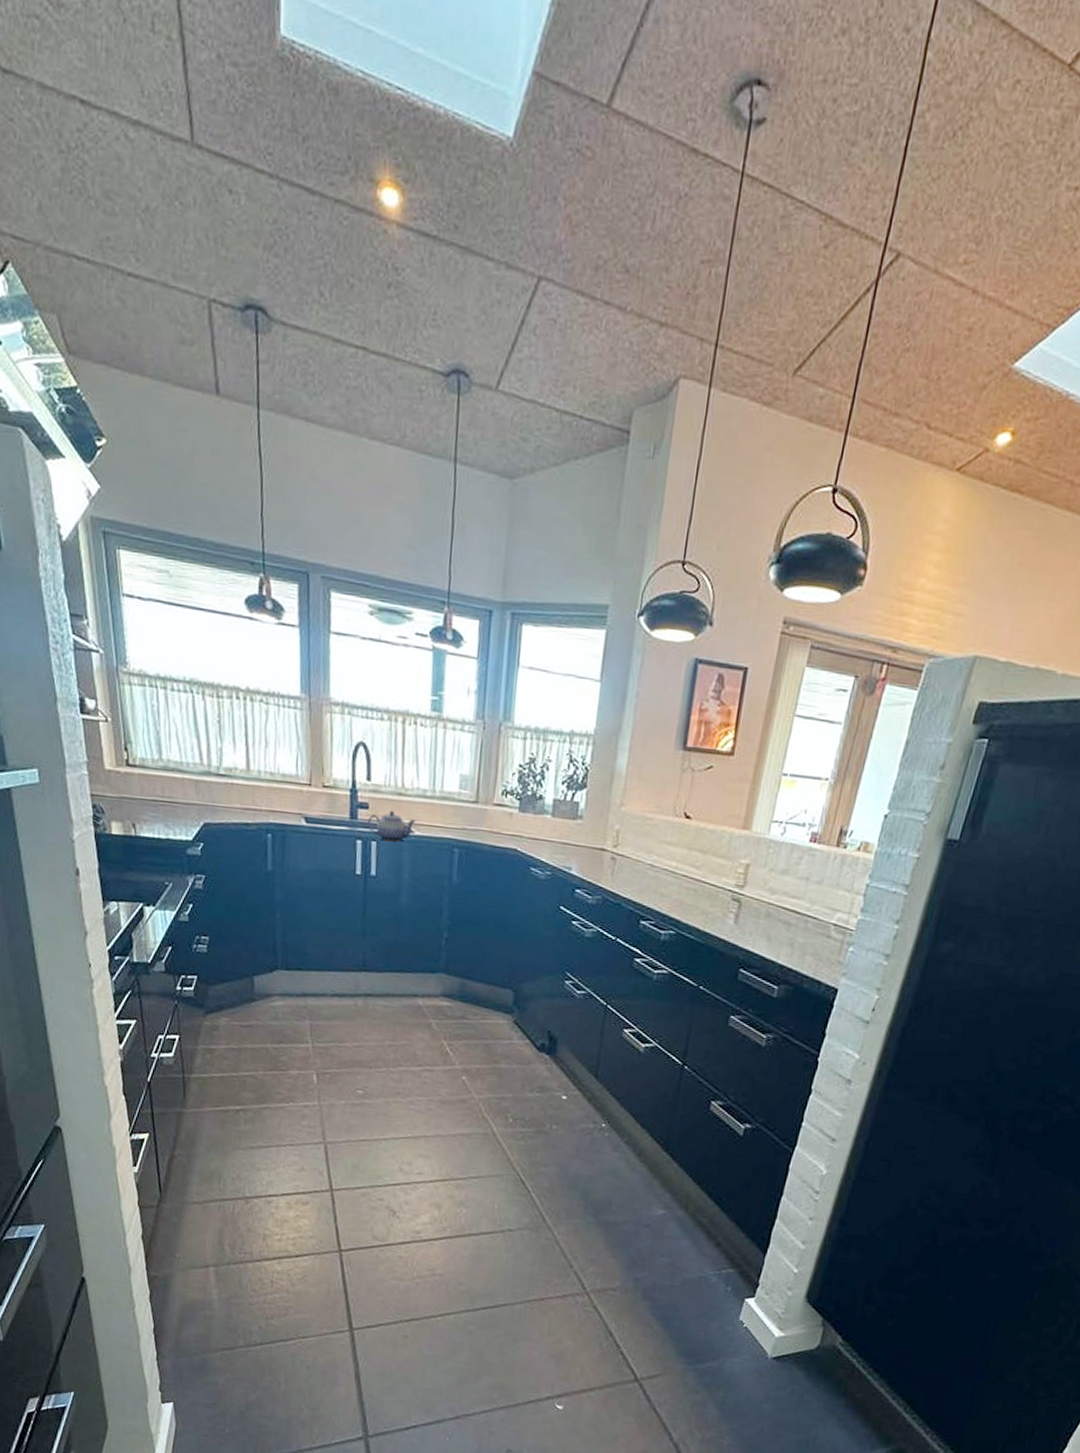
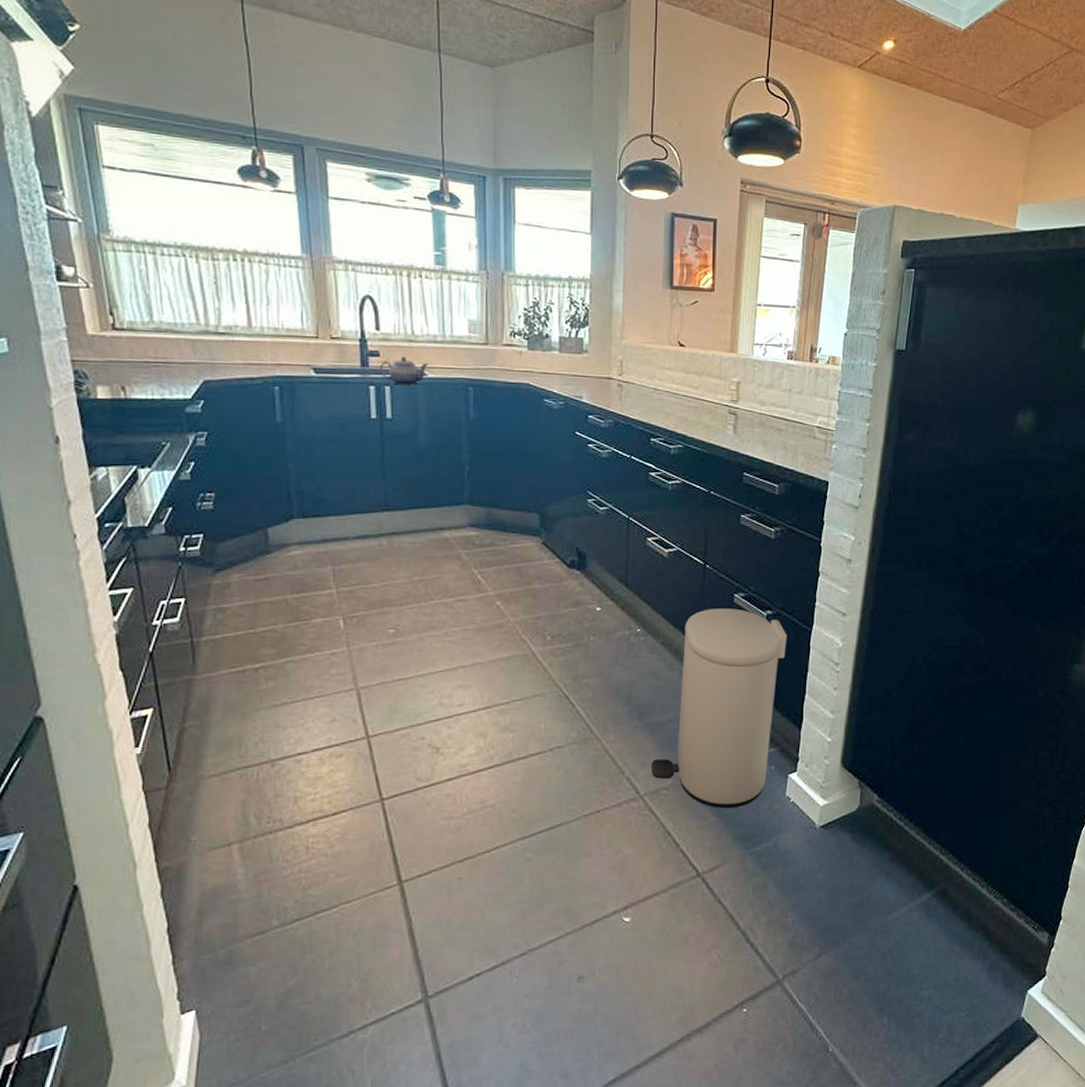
pedal bin: none [600,1113,765,1322] -> present [651,608,787,809]

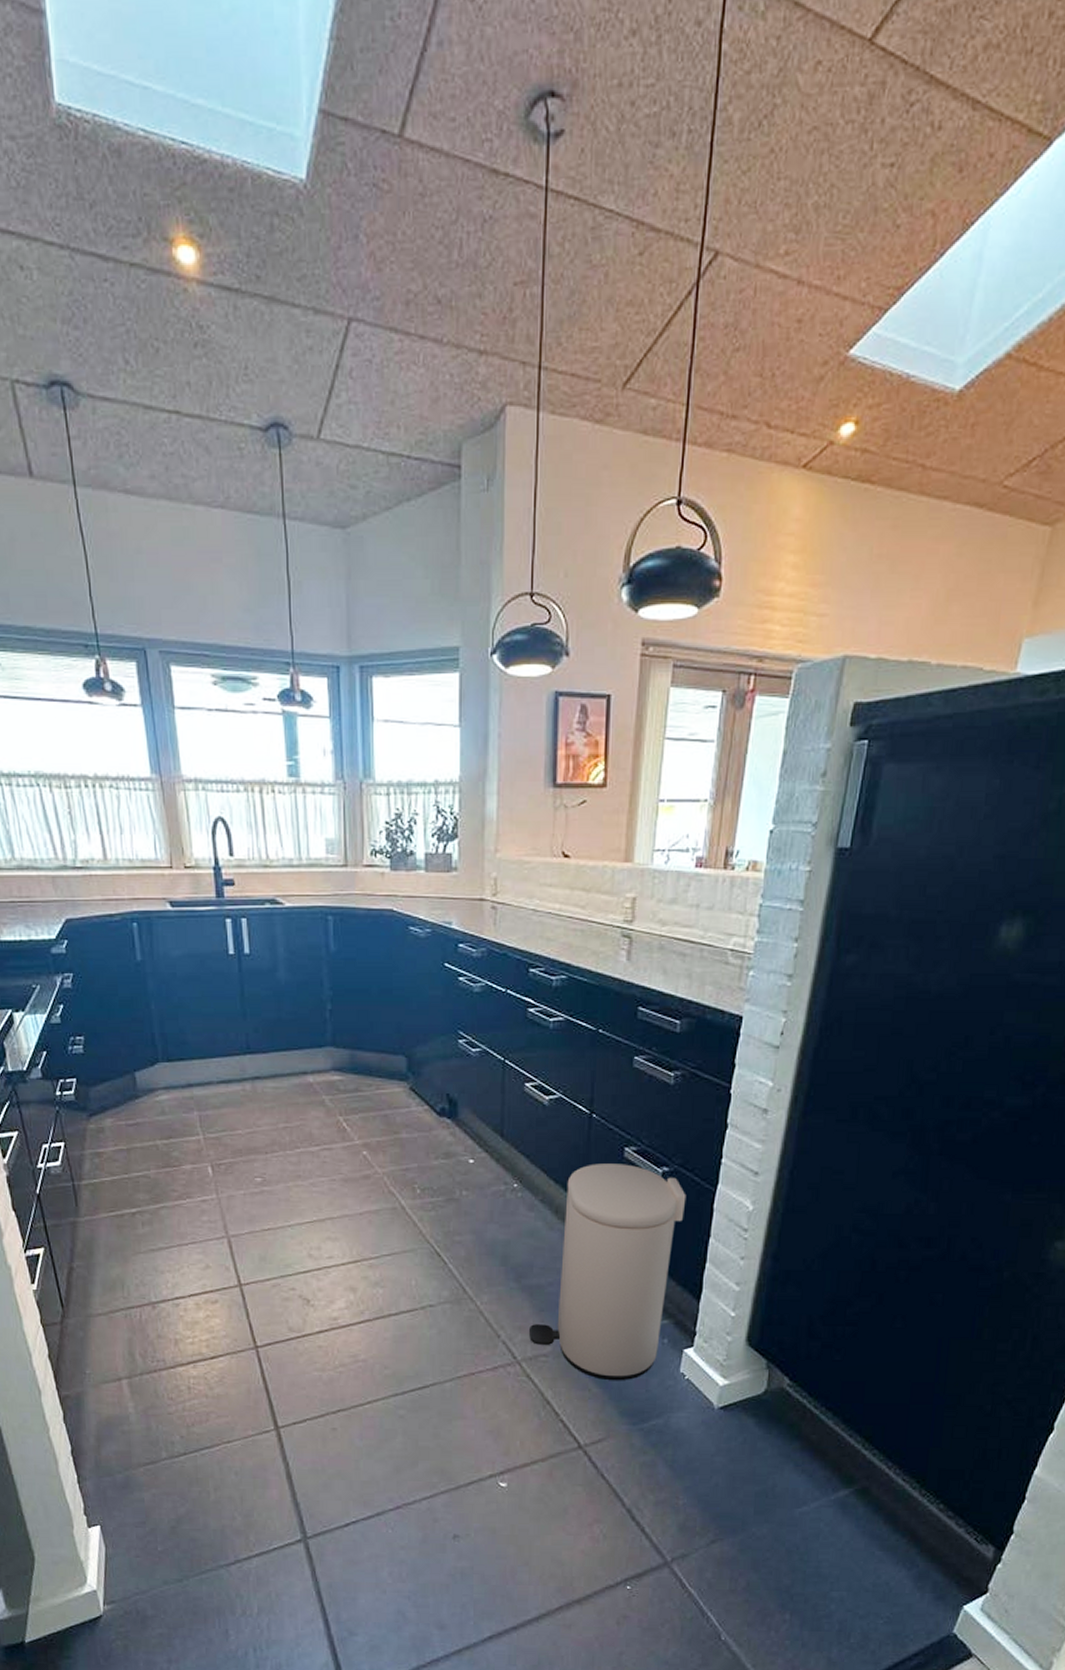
teapot: present [380,356,429,386] -> none [235,884,285,917]

